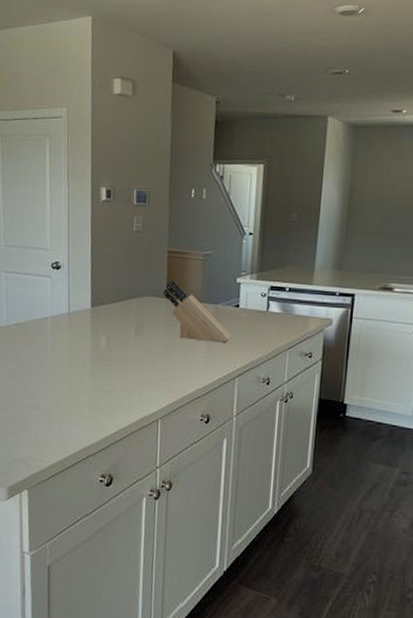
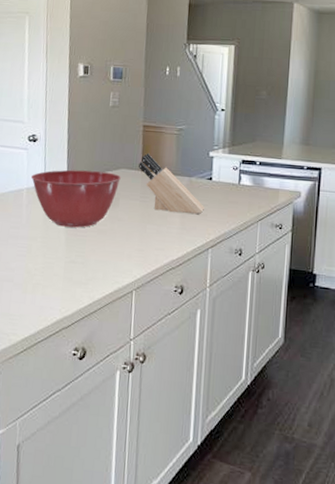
mixing bowl: none [56,297,145,356] -> present [31,170,121,228]

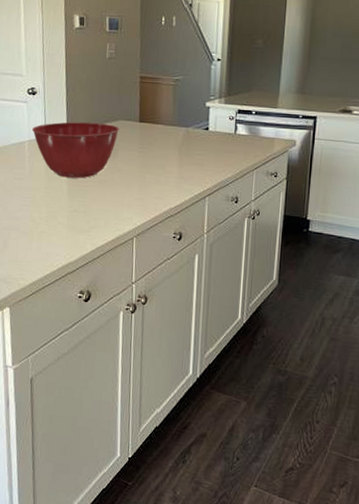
knife block: present [139,153,204,214] -> none [136,105,201,163]

